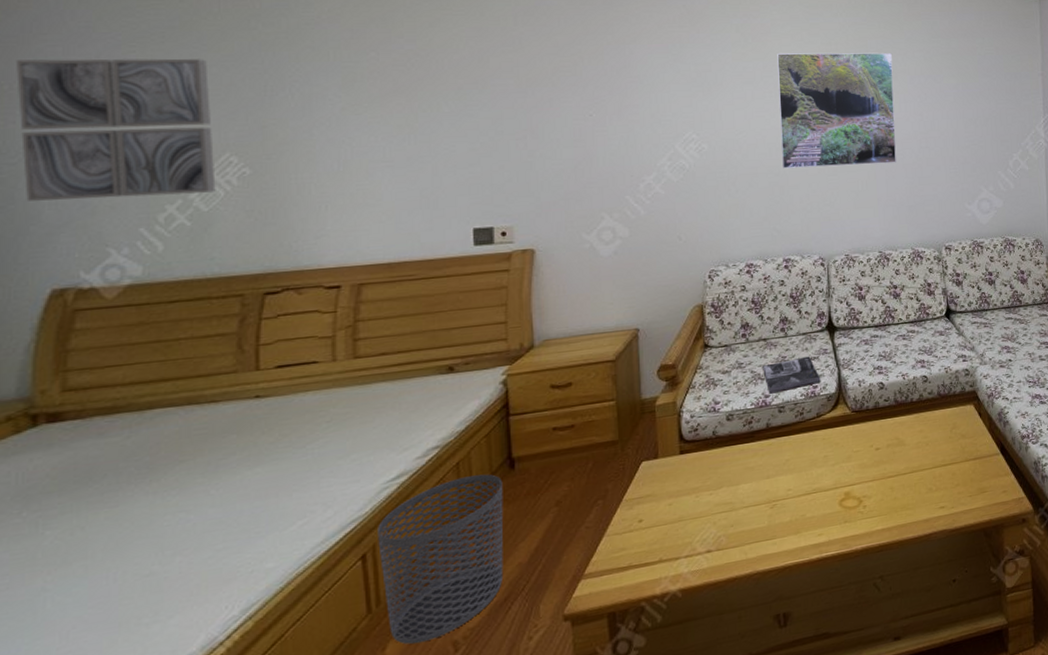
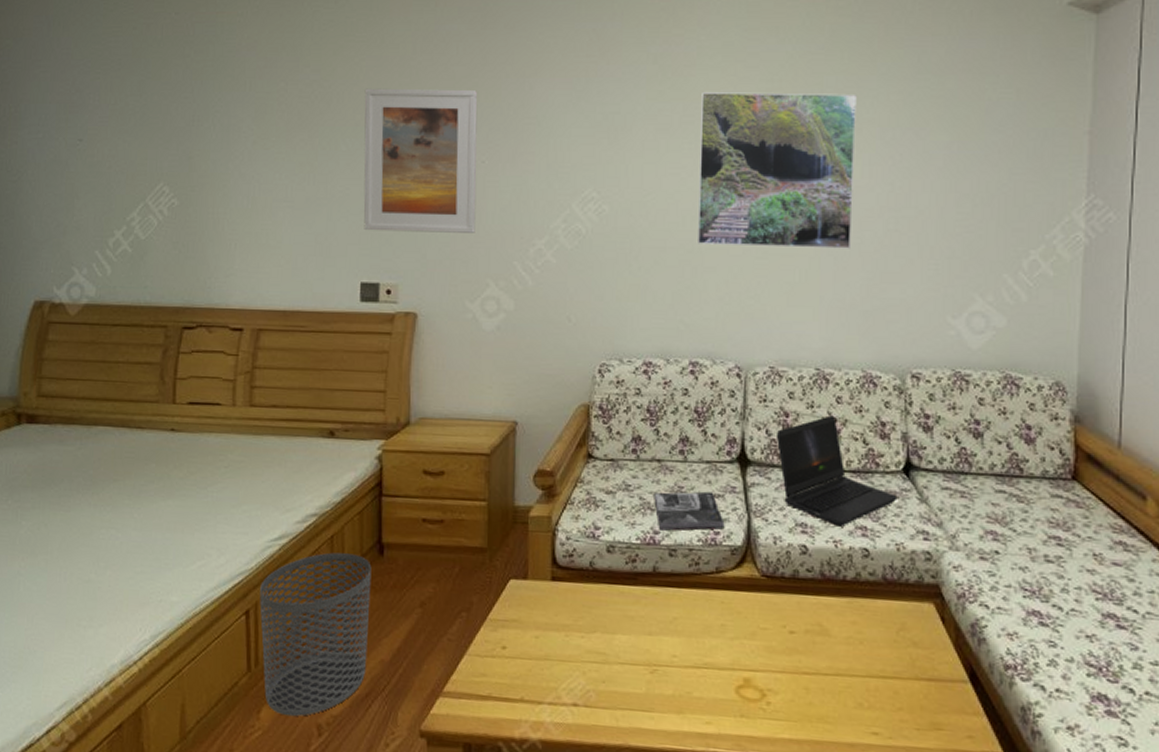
wall art: present [16,58,216,201] -> none [20,84,152,221]
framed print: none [466,55,587,182] -> present [363,88,478,233]
laptop computer: none [854,284,944,364] -> present [775,415,898,527]

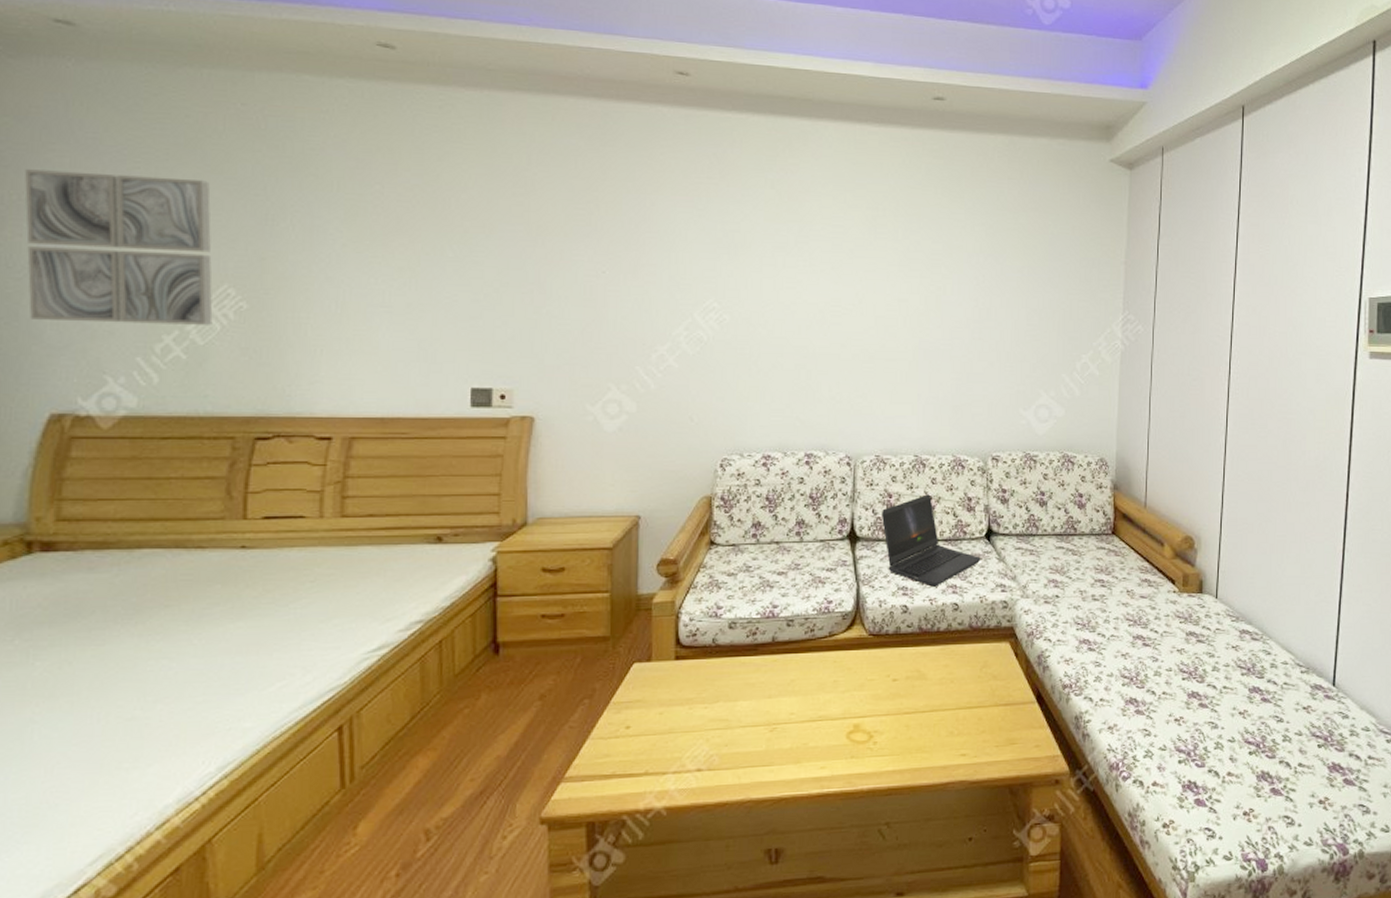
wall art: none [20,84,152,221] -> present [25,169,213,325]
waste bin: present [260,552,372,717] -> none [355,656,486,827]
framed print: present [363,88,478,233] -> none [473,196,598,340]
magazine: present [654,491,725,531] -> none [773,566,837,604]
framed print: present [696,92,857,249] -> none [811,216,948,354]

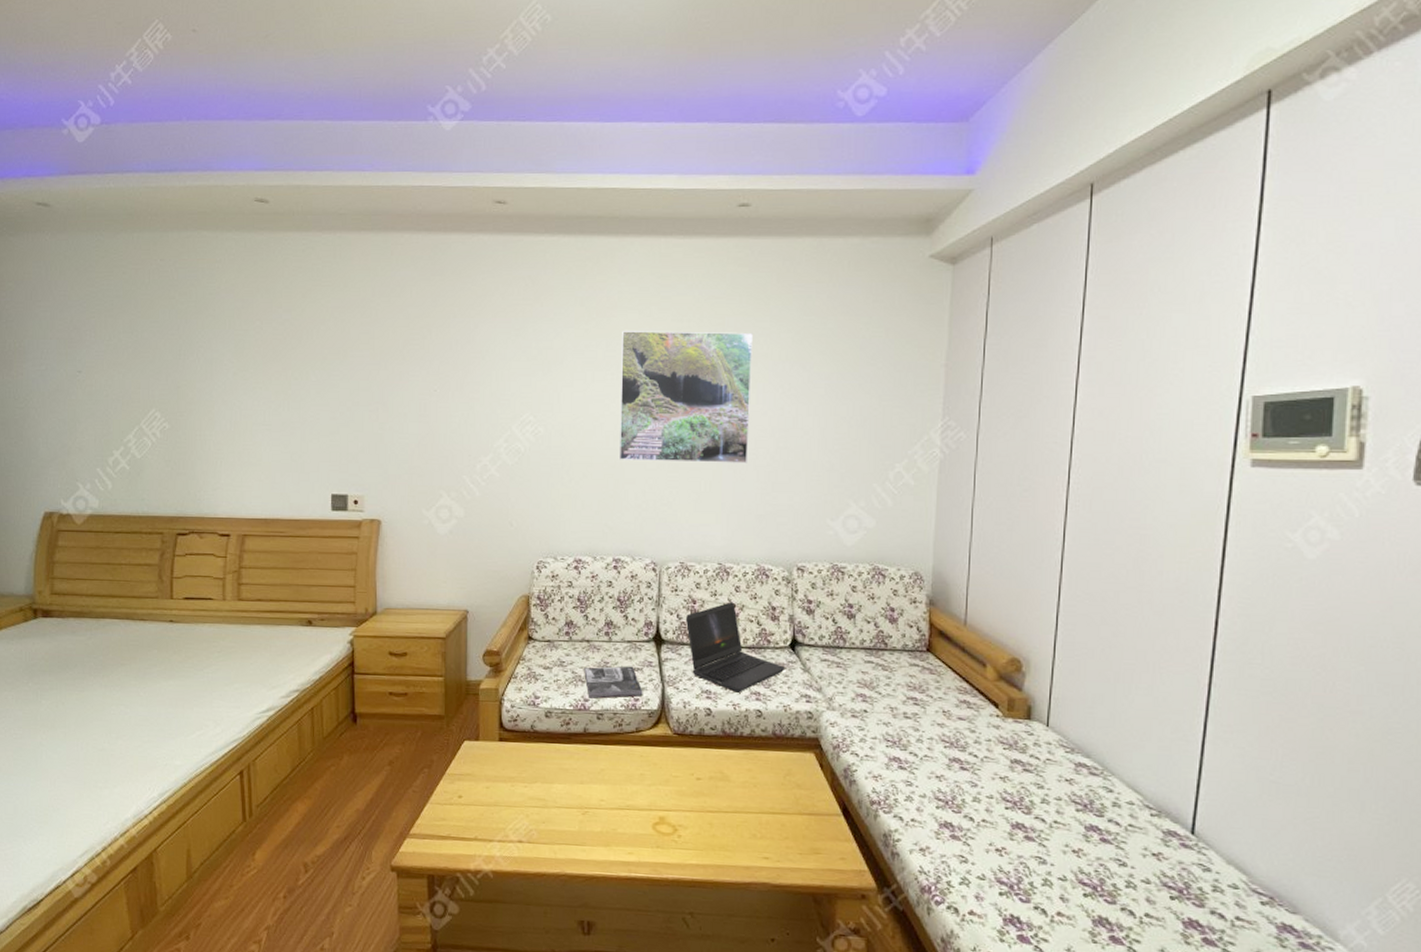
wall art: present [25,169,213,325] -> none [23,322,146,442]
magazine: none [773,566,837,604] -> present [584,666,643,699]
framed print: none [811,216,948,354] -> present [618,331,753,464]

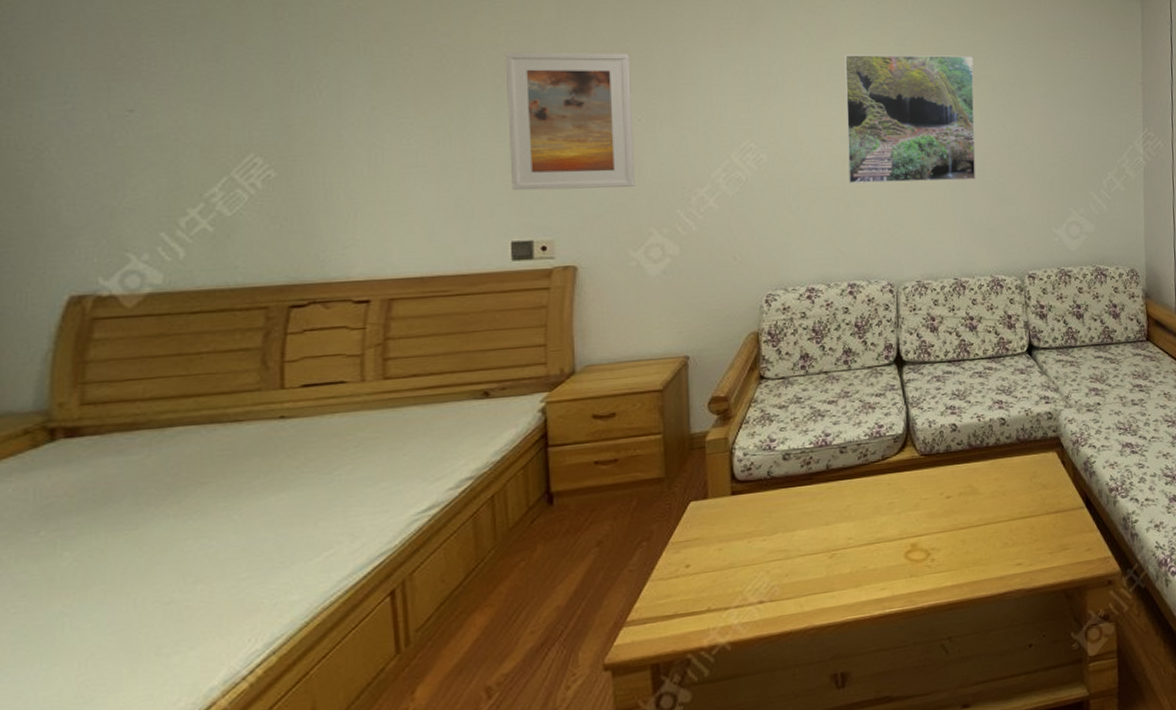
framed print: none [330,326,430,452] -> present [505,52,635,191]
magazine: present [584,666,643,699] -> none [823,392,887,432]
laptop computer: present [685,602,785,693] -> none [925,315,1024,404]

